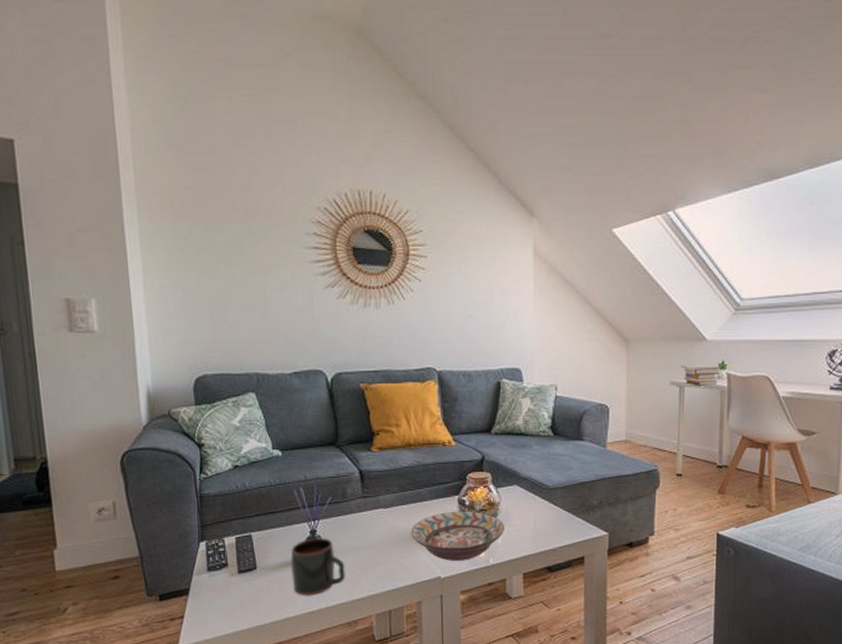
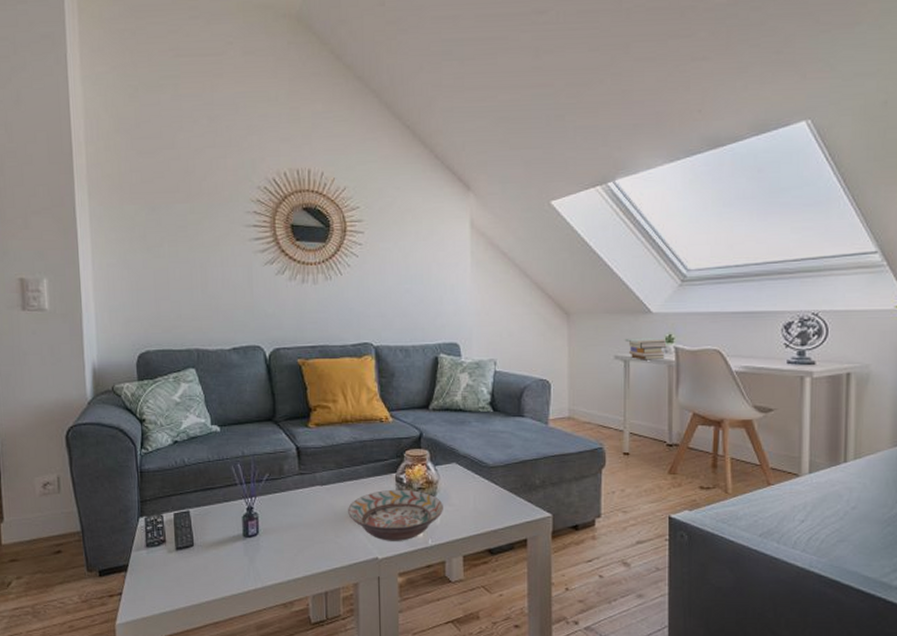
mug: present [290,538,345,595] -> none [226,515,282,574]

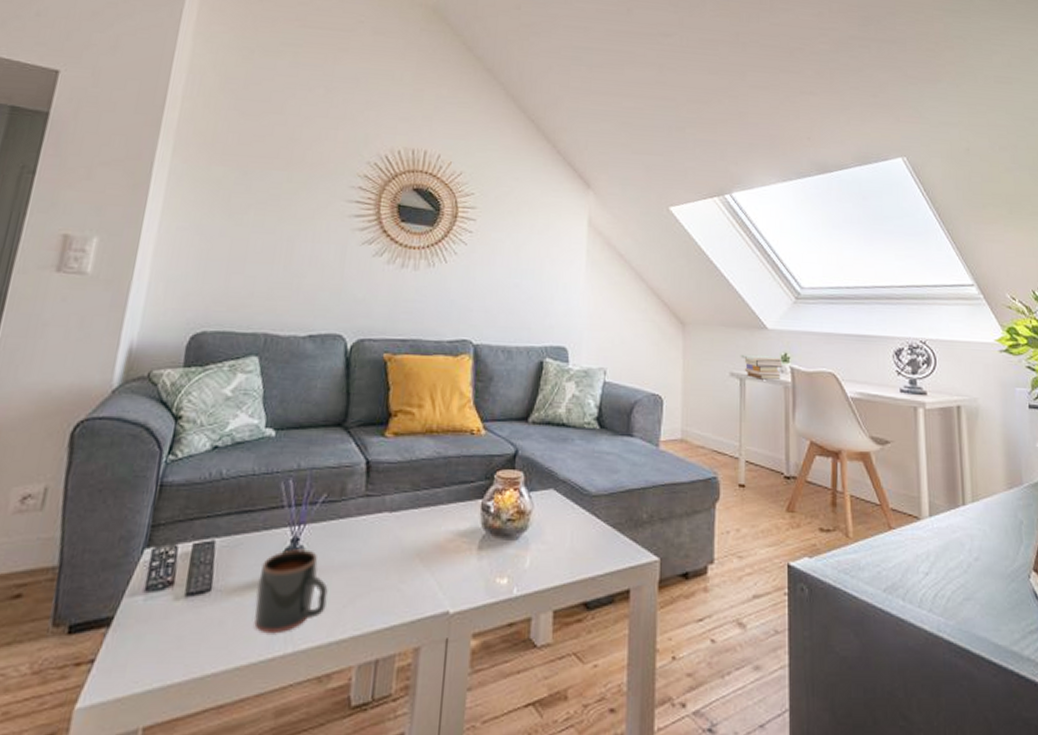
mug: none [226,515,282,574] -> present [254,549,328,632]
decorative bowl: present [348,489,444,541] -> none [418,519,536,589]

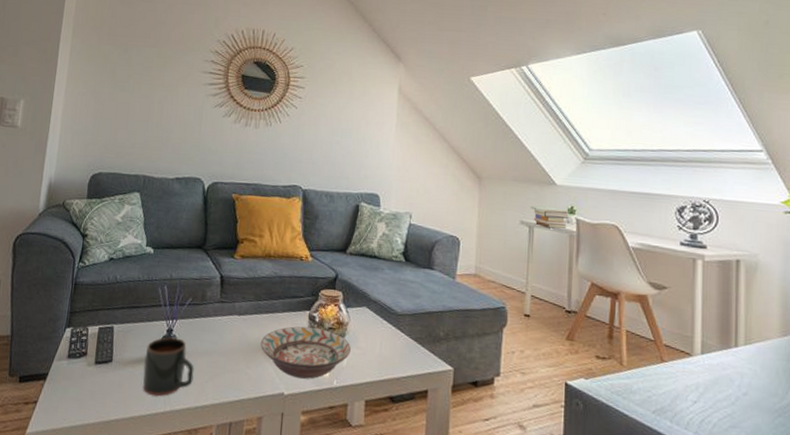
decorative bowl: none [418,519,536,589] -> present [261,326,352,379]

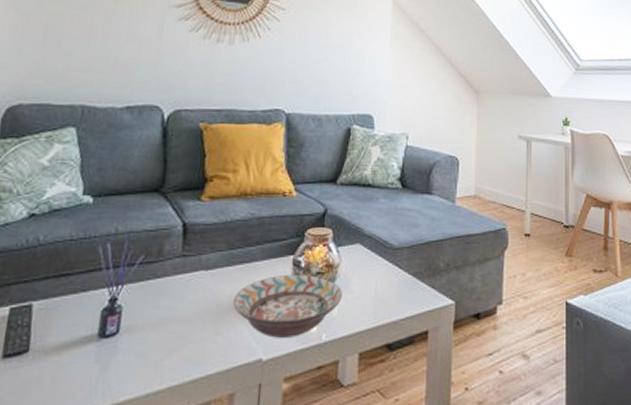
mug: present [143,337,194,396] -> none [72,308,146,388]
books: present [530,205,569,230] -> none [527,119,564,142]

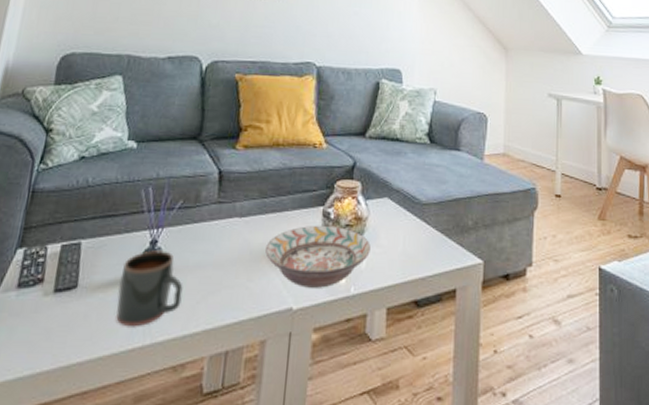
mug: none [72,308,146,388] -> present [116,250,183,326]

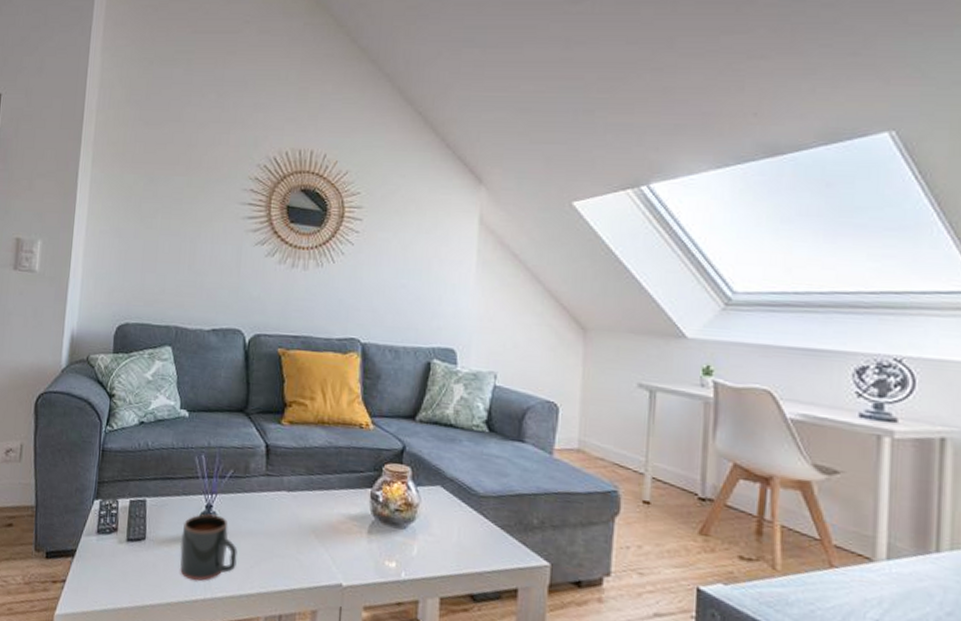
decorative bowl: present [265,225,372,288] -> none [314,506,423,569]

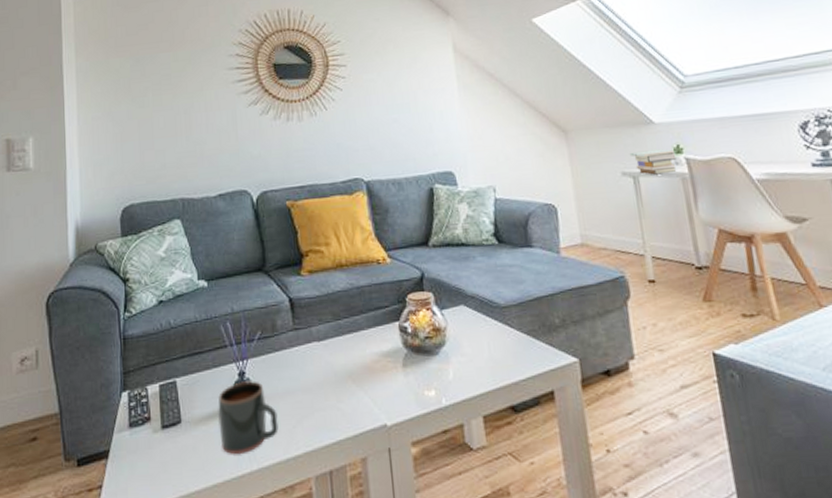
books: none [651,364,704,395] -> present [629,149,677,175]

